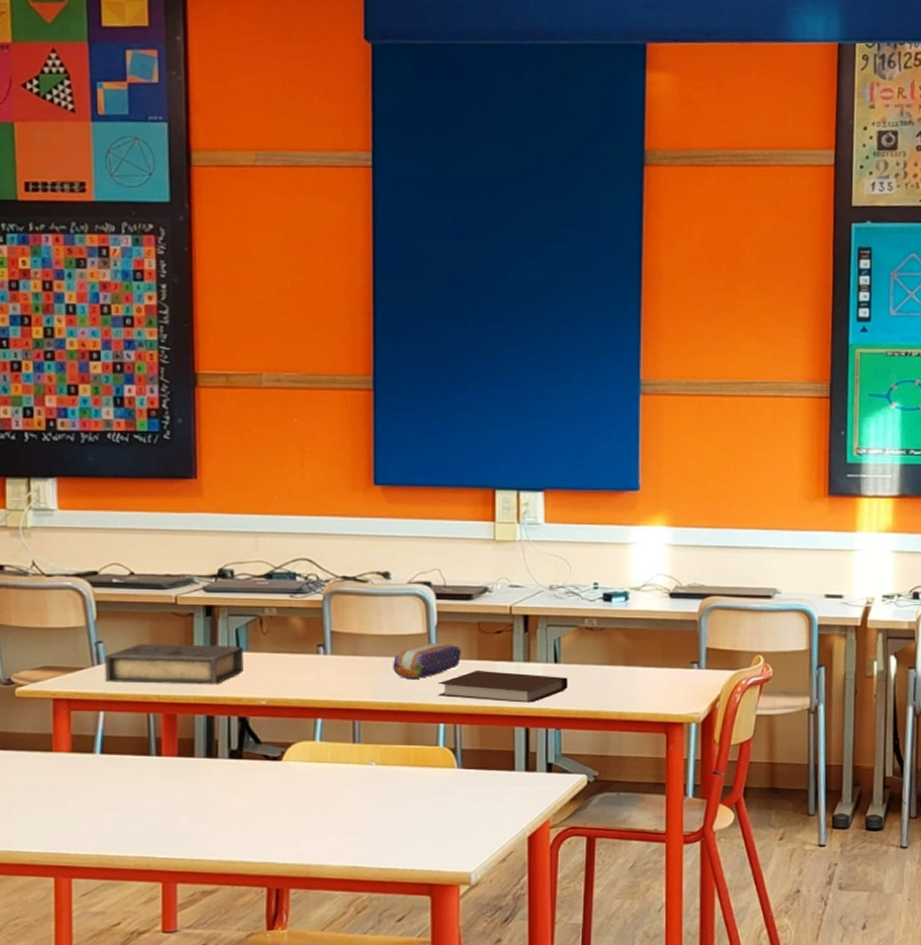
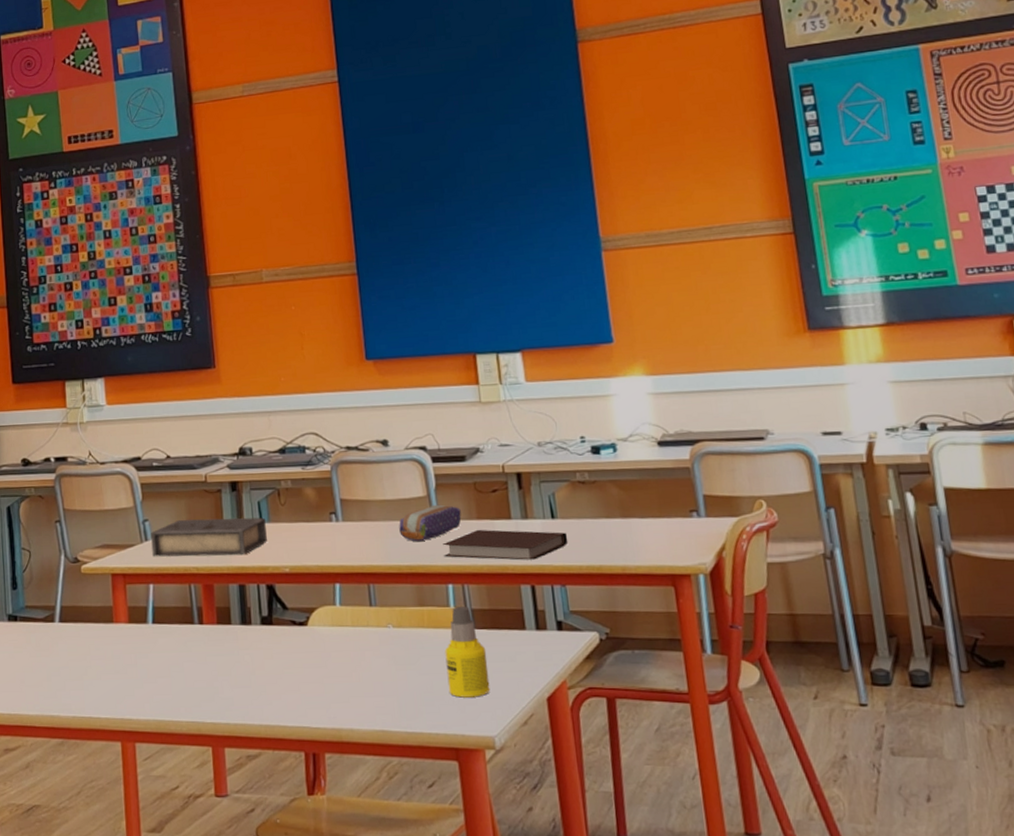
bottle: none [428,746,472,835] -> present [444,607,490,698]

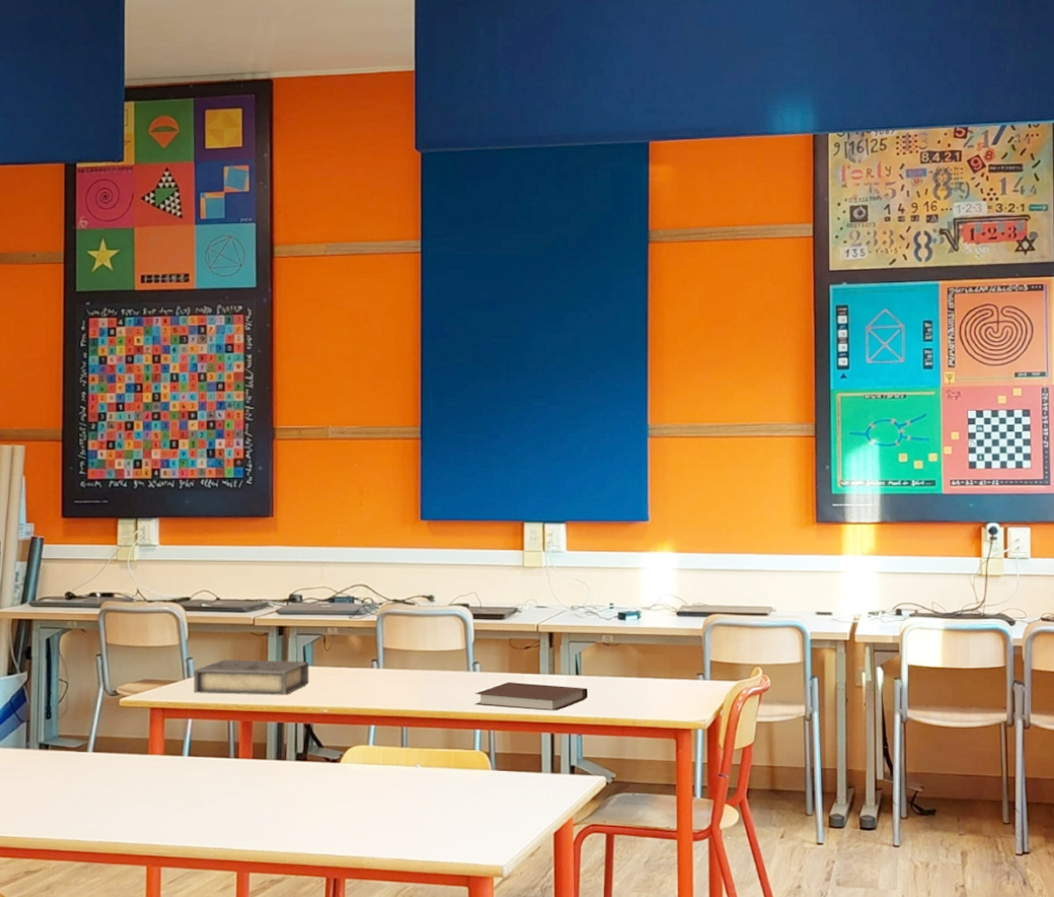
pencil case: present [399,504,462,542] -> none [436,657,495,691]
bottle: present [444,607,490,698] -> none [466,750,504,831]

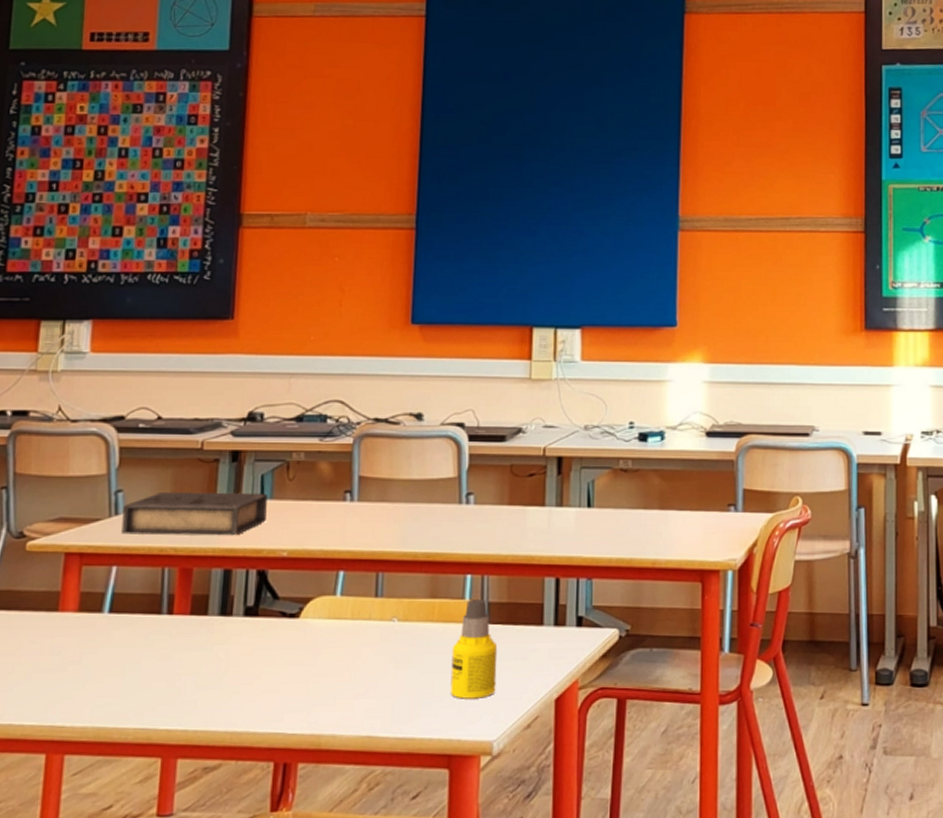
bottle: none [466,750,504,831] -> present [450,599,498,699]
notebook: present [475,682,588,711] -> none [467,517,602,551]

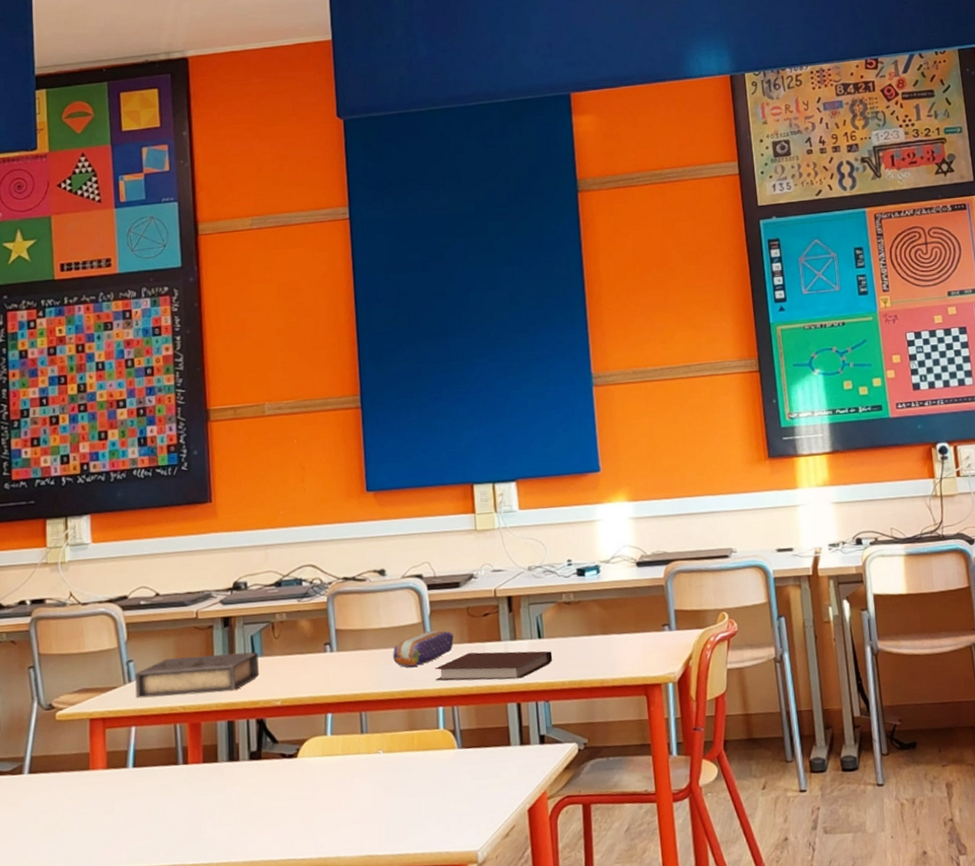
pencil case: none [421,487,492,527] -> present [393,630,454,668]
bottle: present [450,599,498,699] -> none [433,727,475,816]
notebook: none [467,517,602,551] -> present [435,651,553,681]

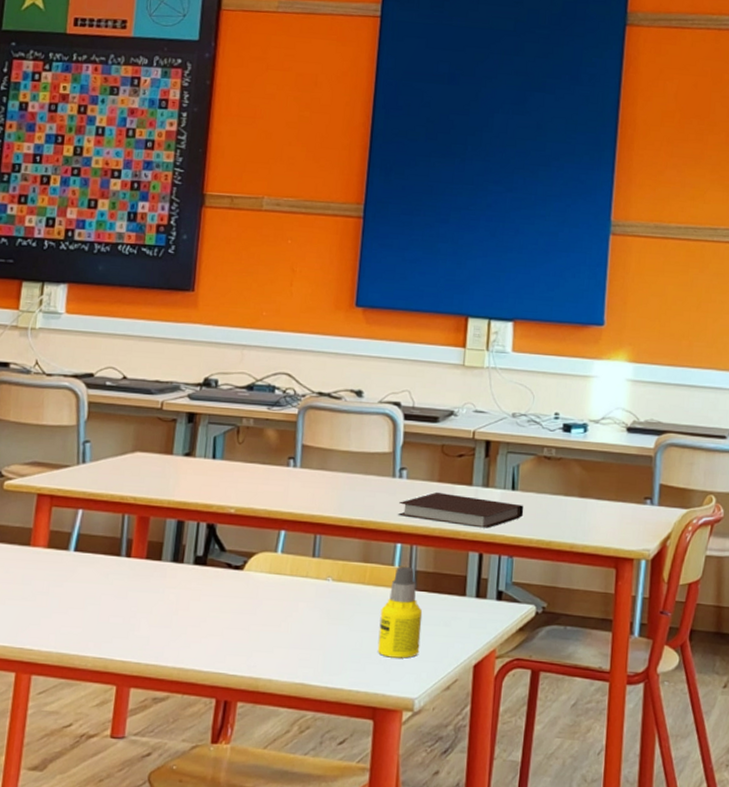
book: present [135,652,259,699] -> none [87,445,219,491]
pencil case: present [393,630,454,668] -> none [357,462,424,498]
bottle: none [433,727,475,816] -> present [377,567,423,659]

